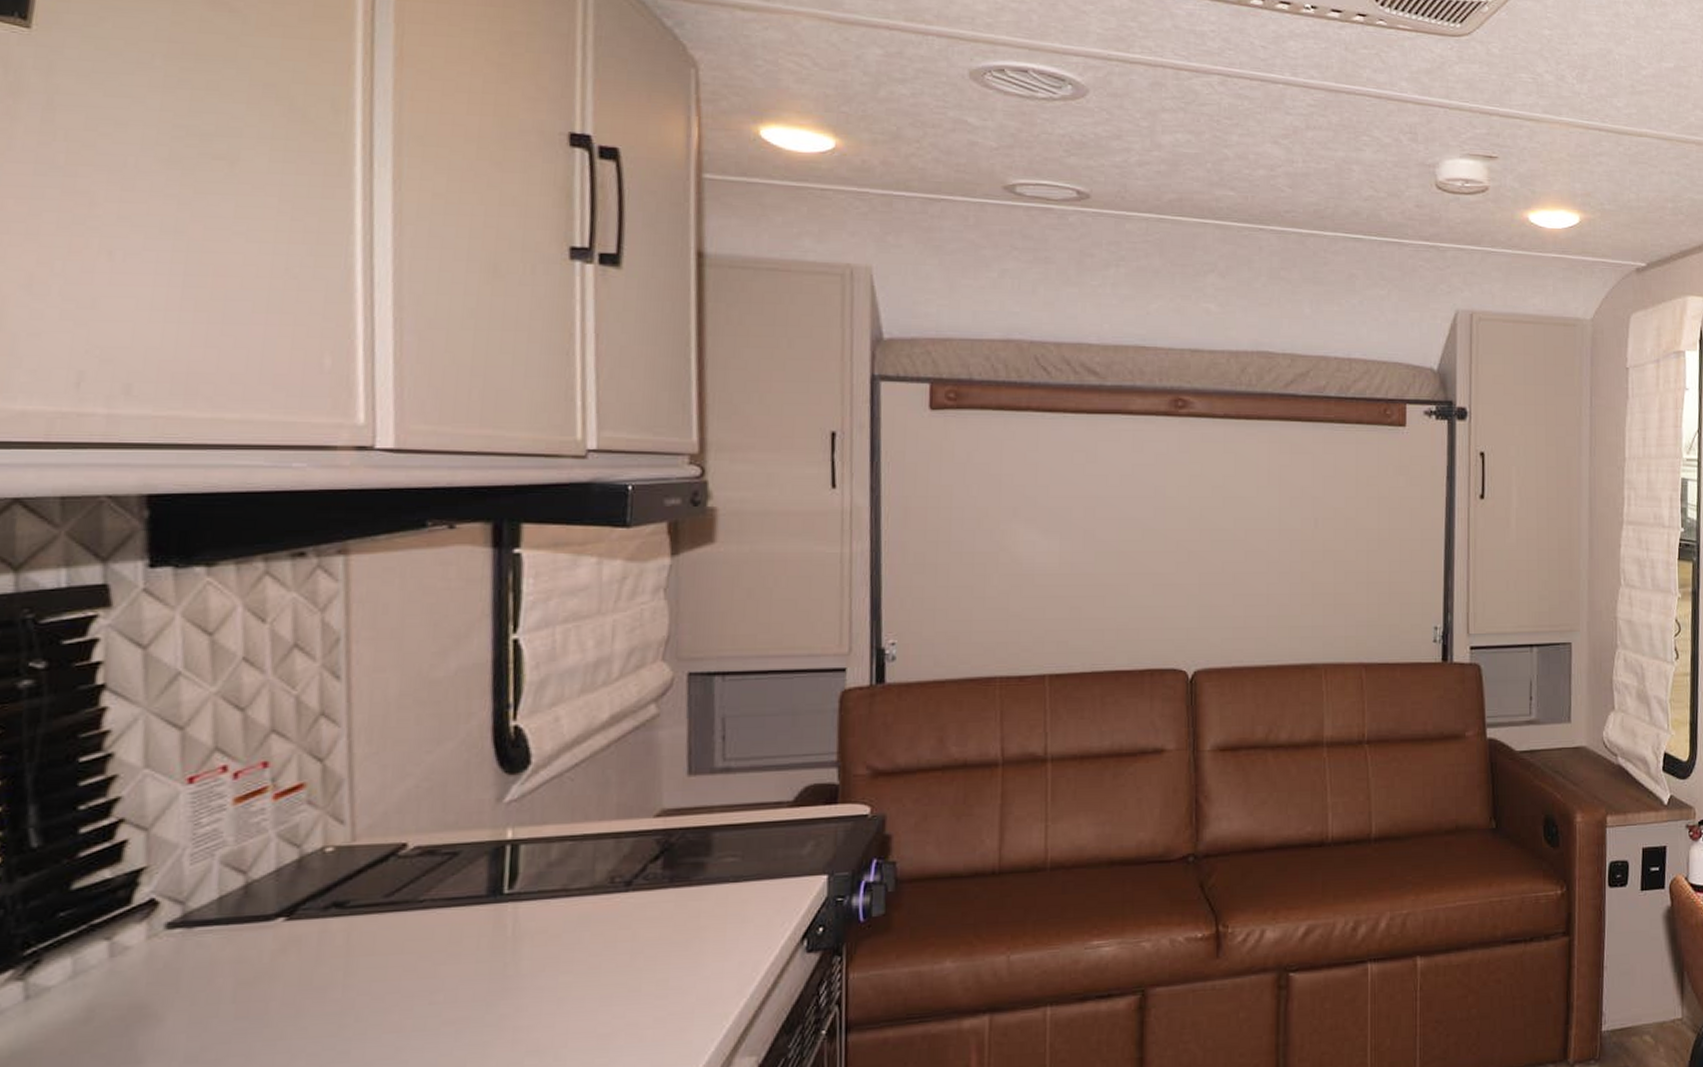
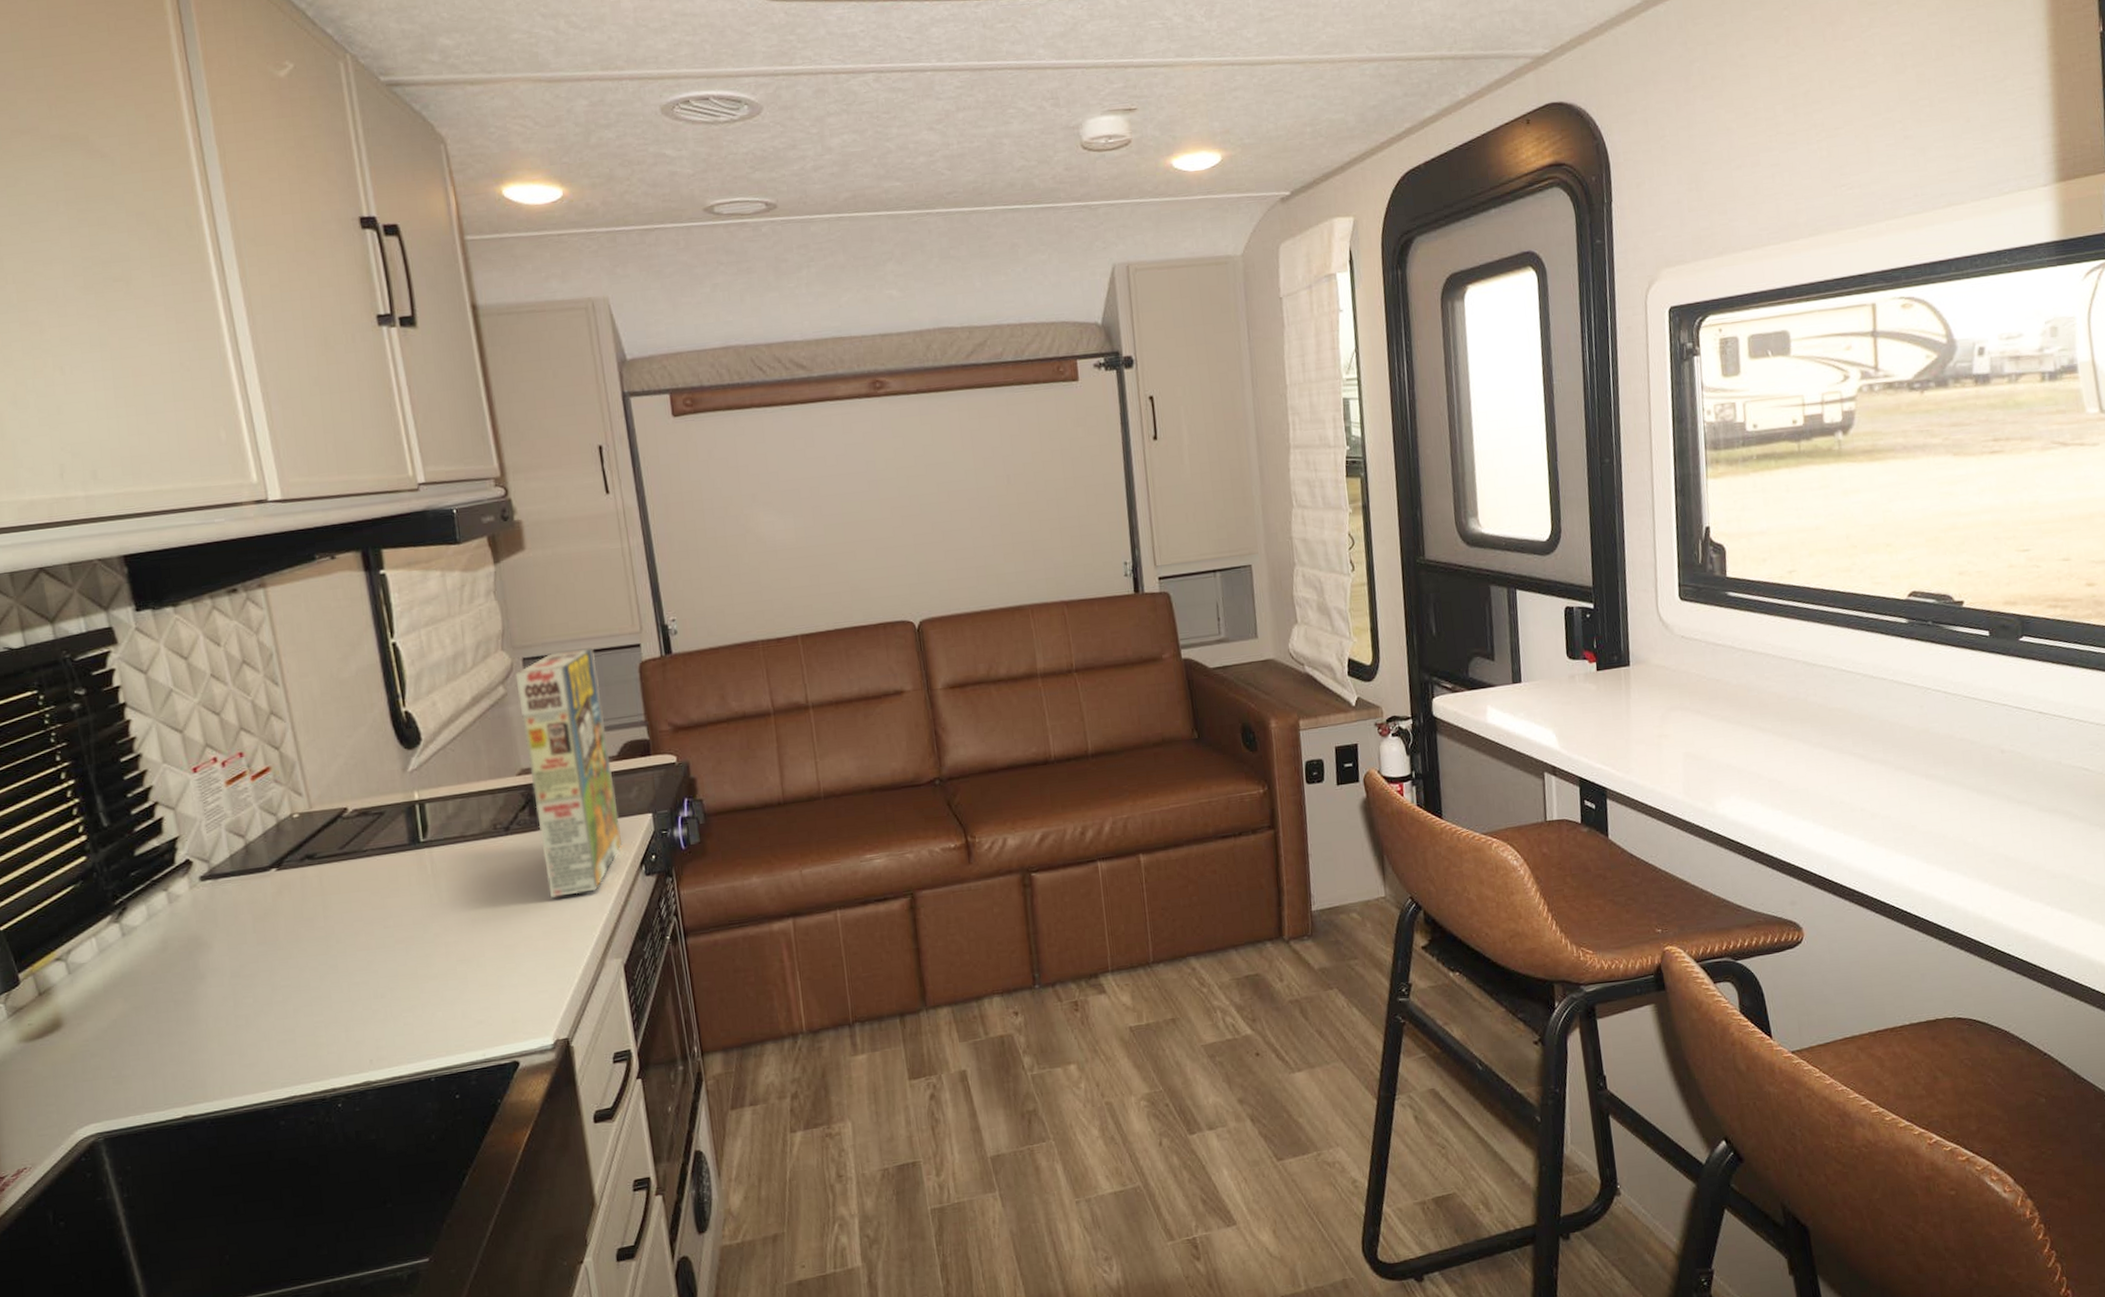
cereal box: none [671,667,785,974] -> present [515,648,623,898]

